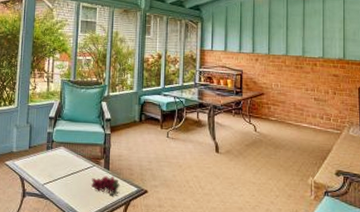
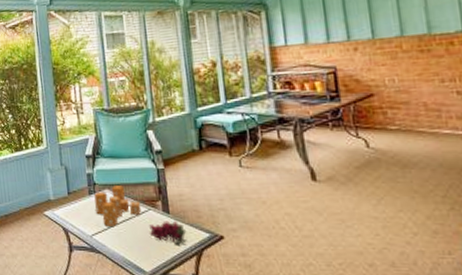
candle: none [50,144,88,178] -> present [94,185,142,226]

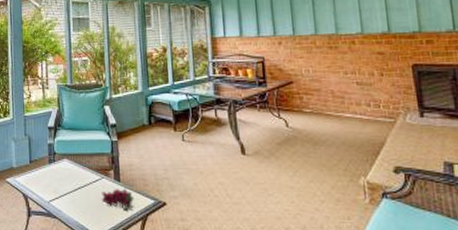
candle: present [94,185,142,226] -> none [54,155,96,193]

